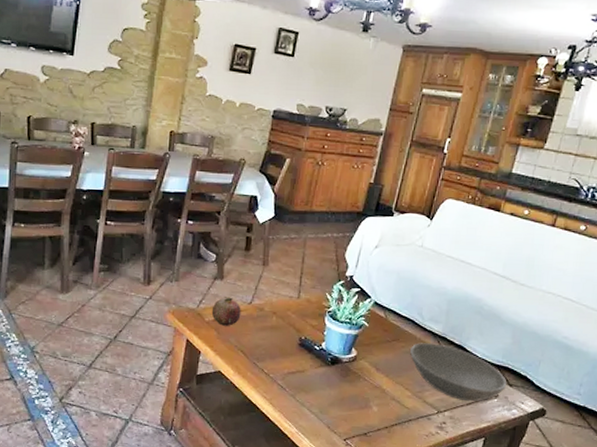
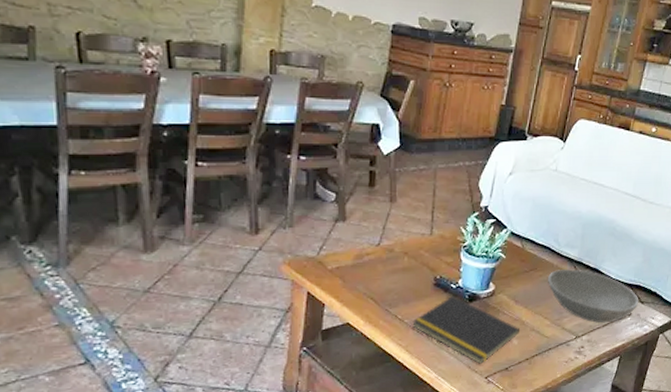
fruit: present [211,297,241,326] -> none [334,240,368,273]
notepad: none [277,356,381,426] -> present [412,295,521,364]

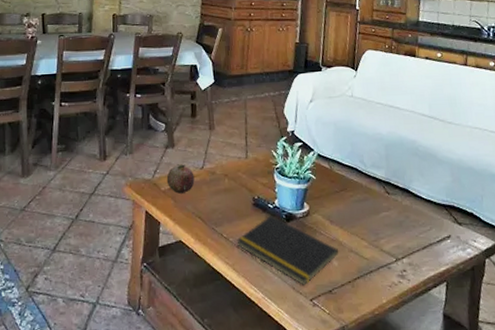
fruit: none [334,240,368,273] -> present [166,164,195,194]
bowl: present [548,269,639,323] -> none [359,189,456,245]

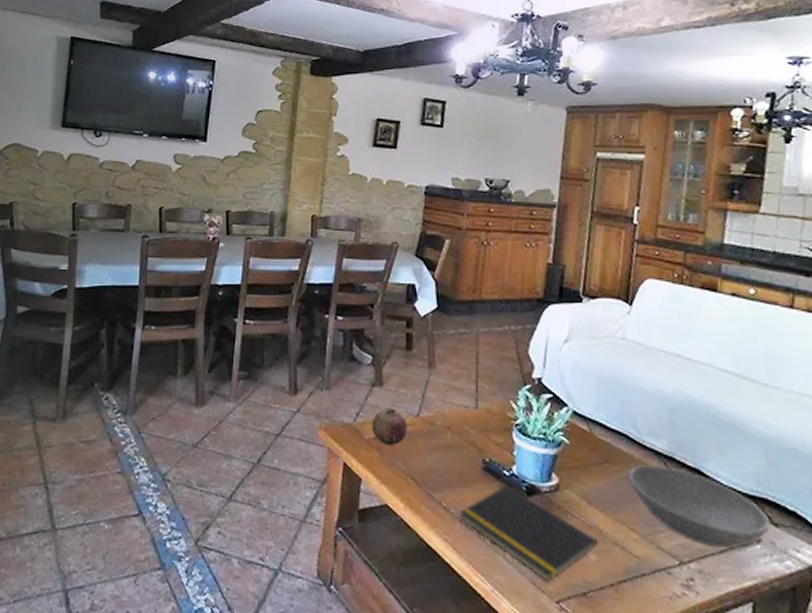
bowl: none [359,189,456,245] -> present [629,465,771,548]

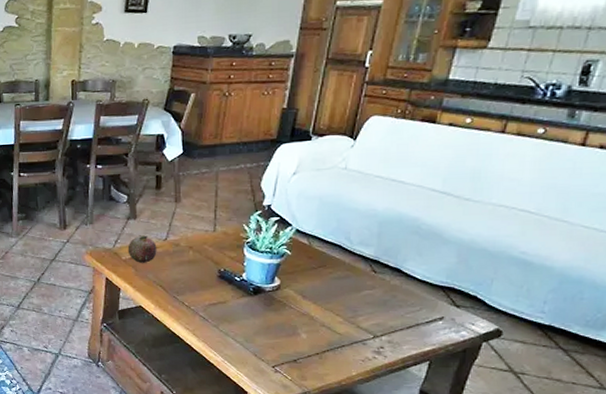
notepad: present [459,484,599,582] -> none [198,287,309,353]
bowl: present [629,465,771,548] -> none [339,268,454,324]

